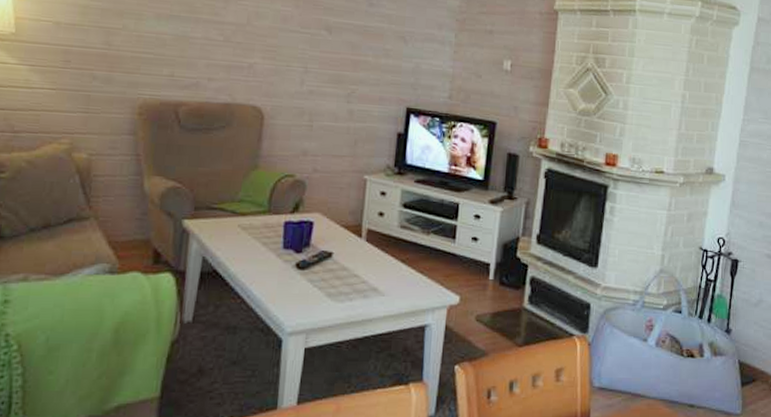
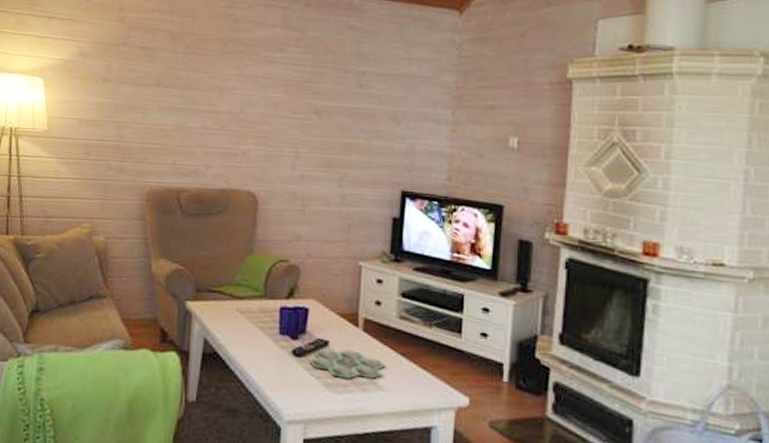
board game: none [312,260,386,287] -> present [309,350,386,379]

